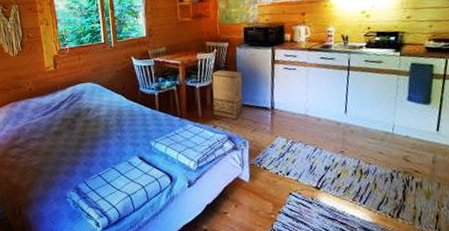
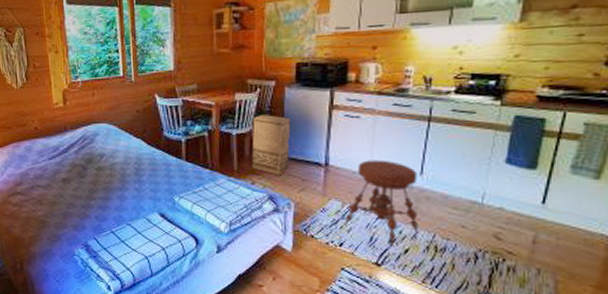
stool: none [289,102,348,173] -> present [344,160,420,247]

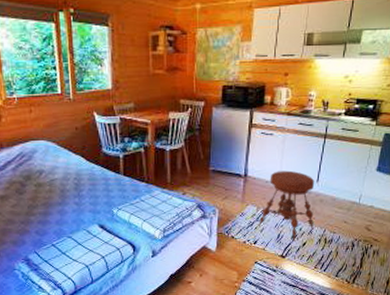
cardboard box: present [252,115,291,176] -> none [183,132,217,186]

